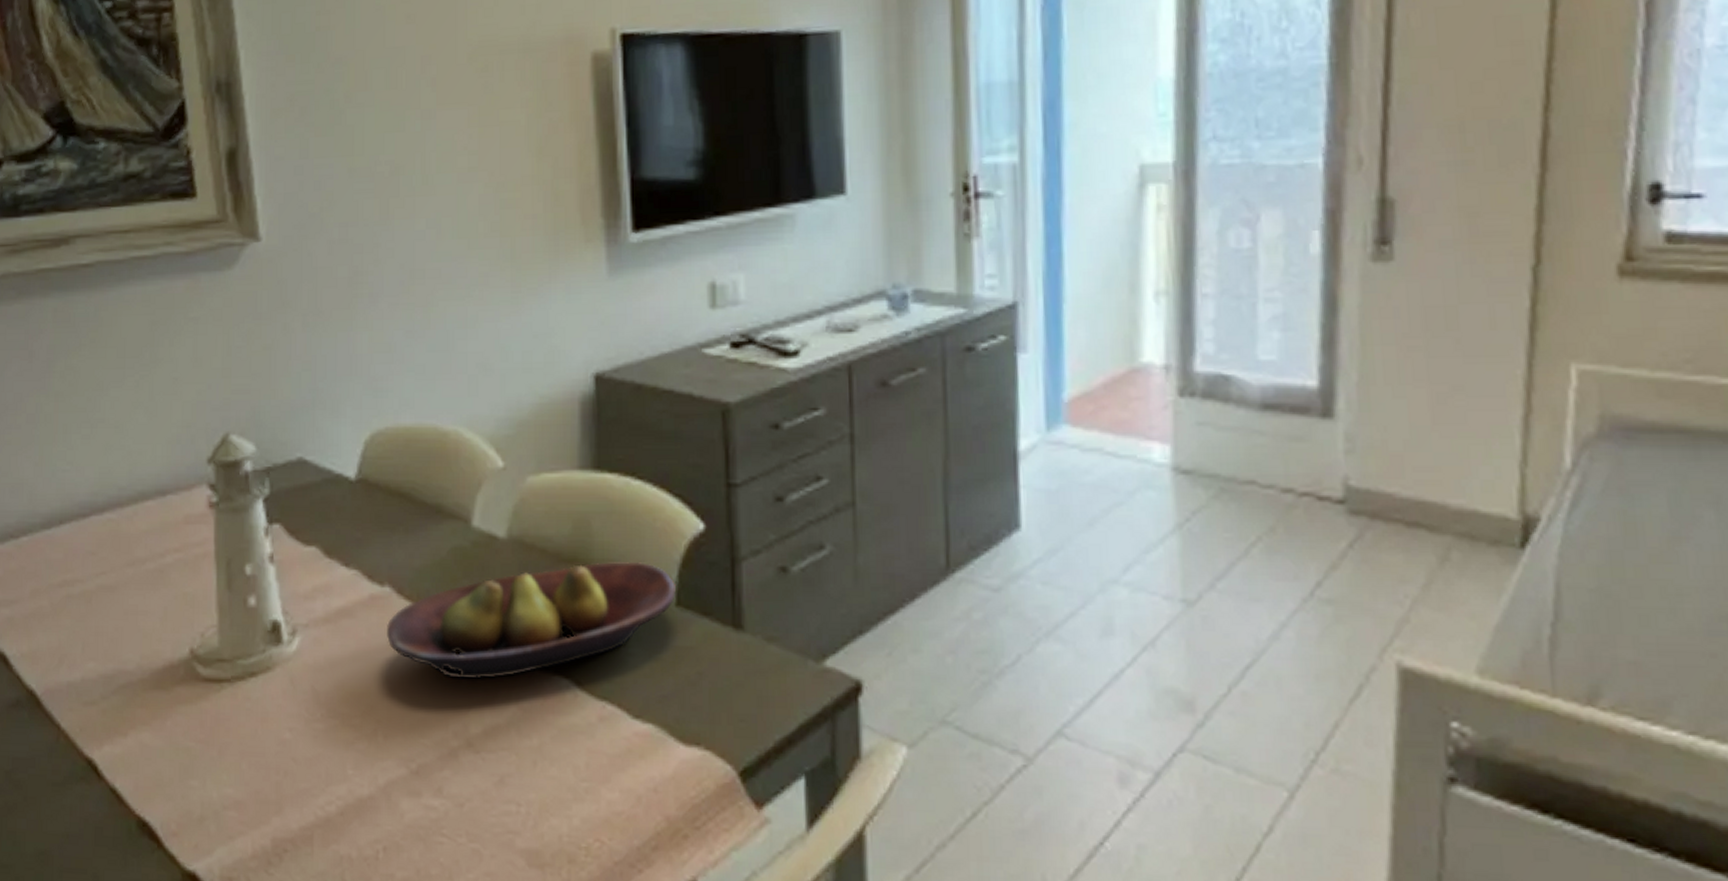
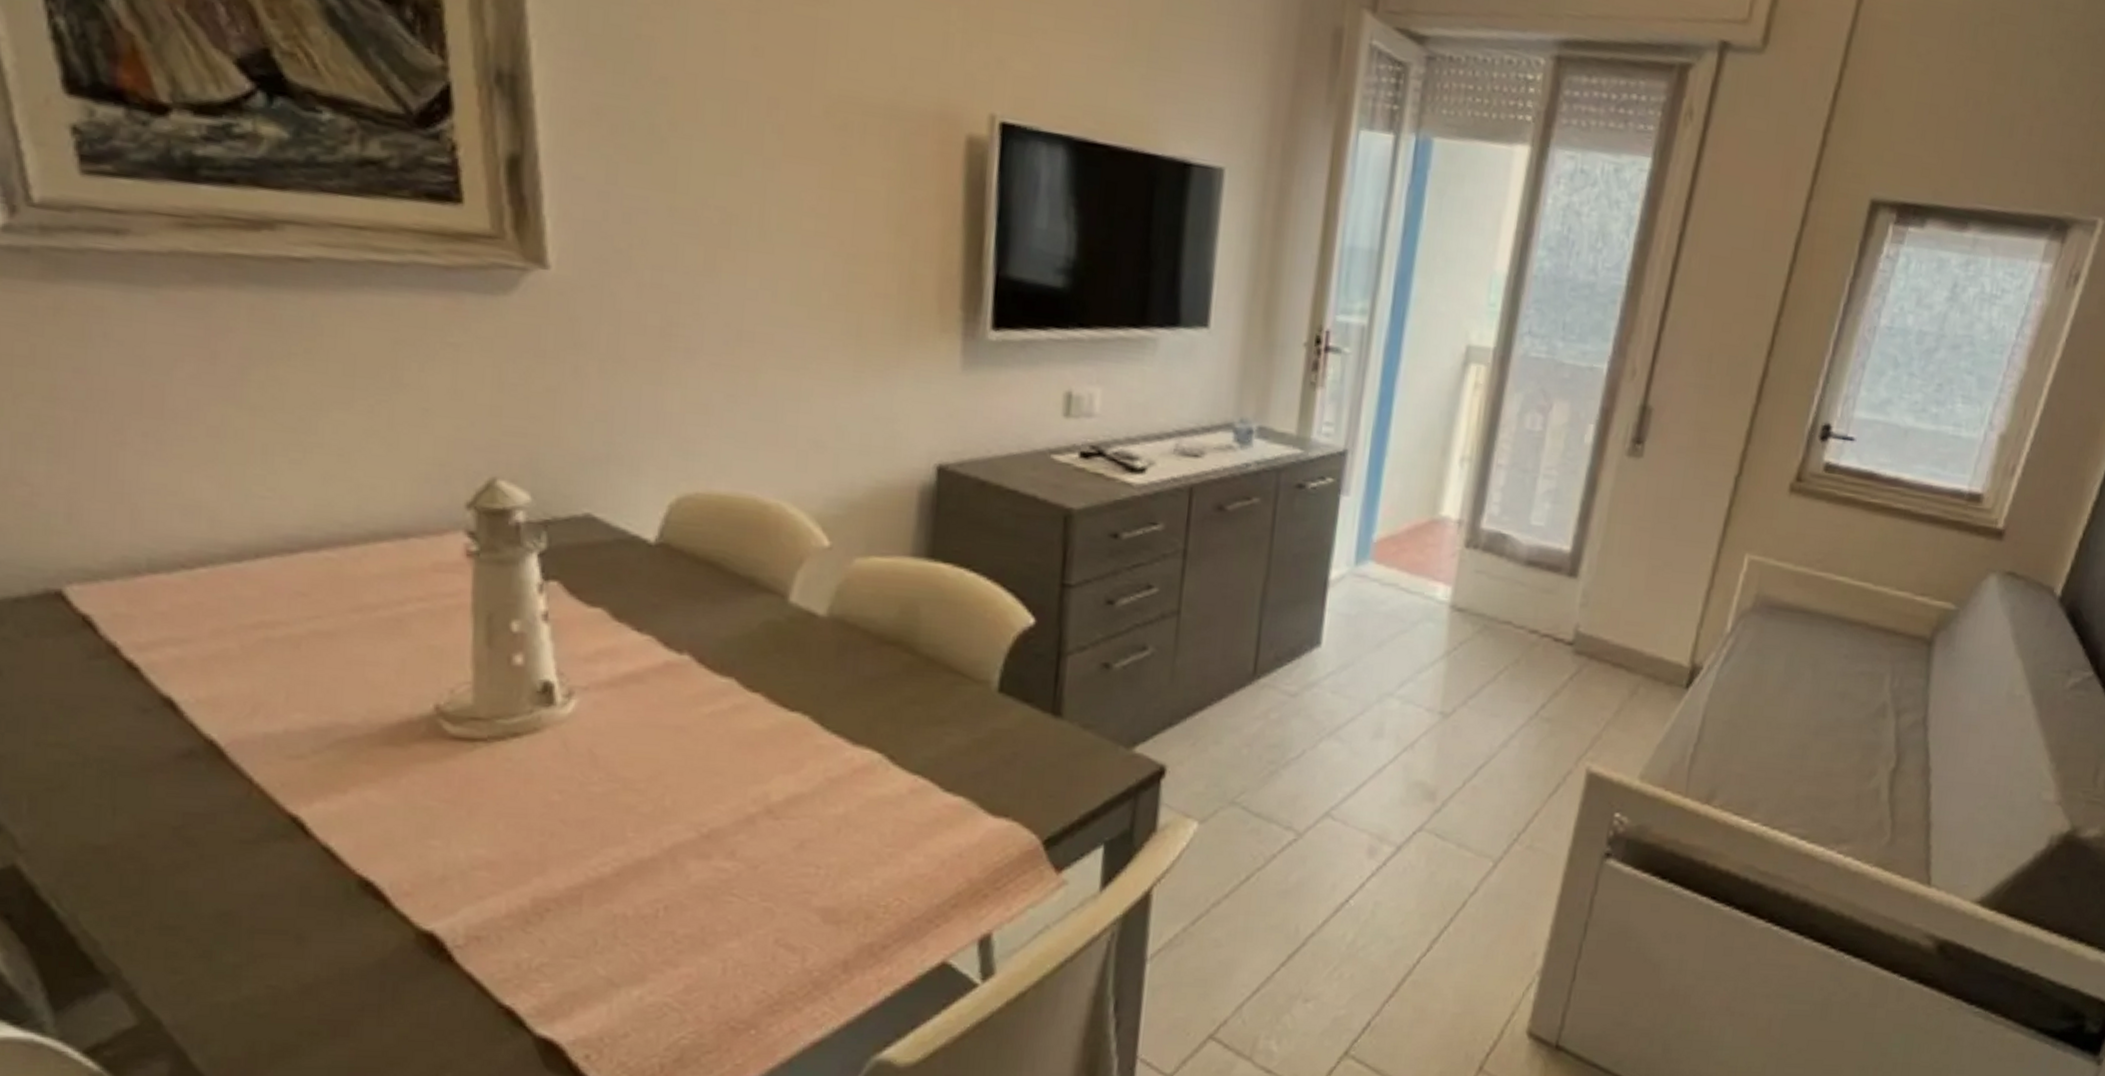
fruit bowl: present [387,562,676,680] -> none [682,647,1000,751]

